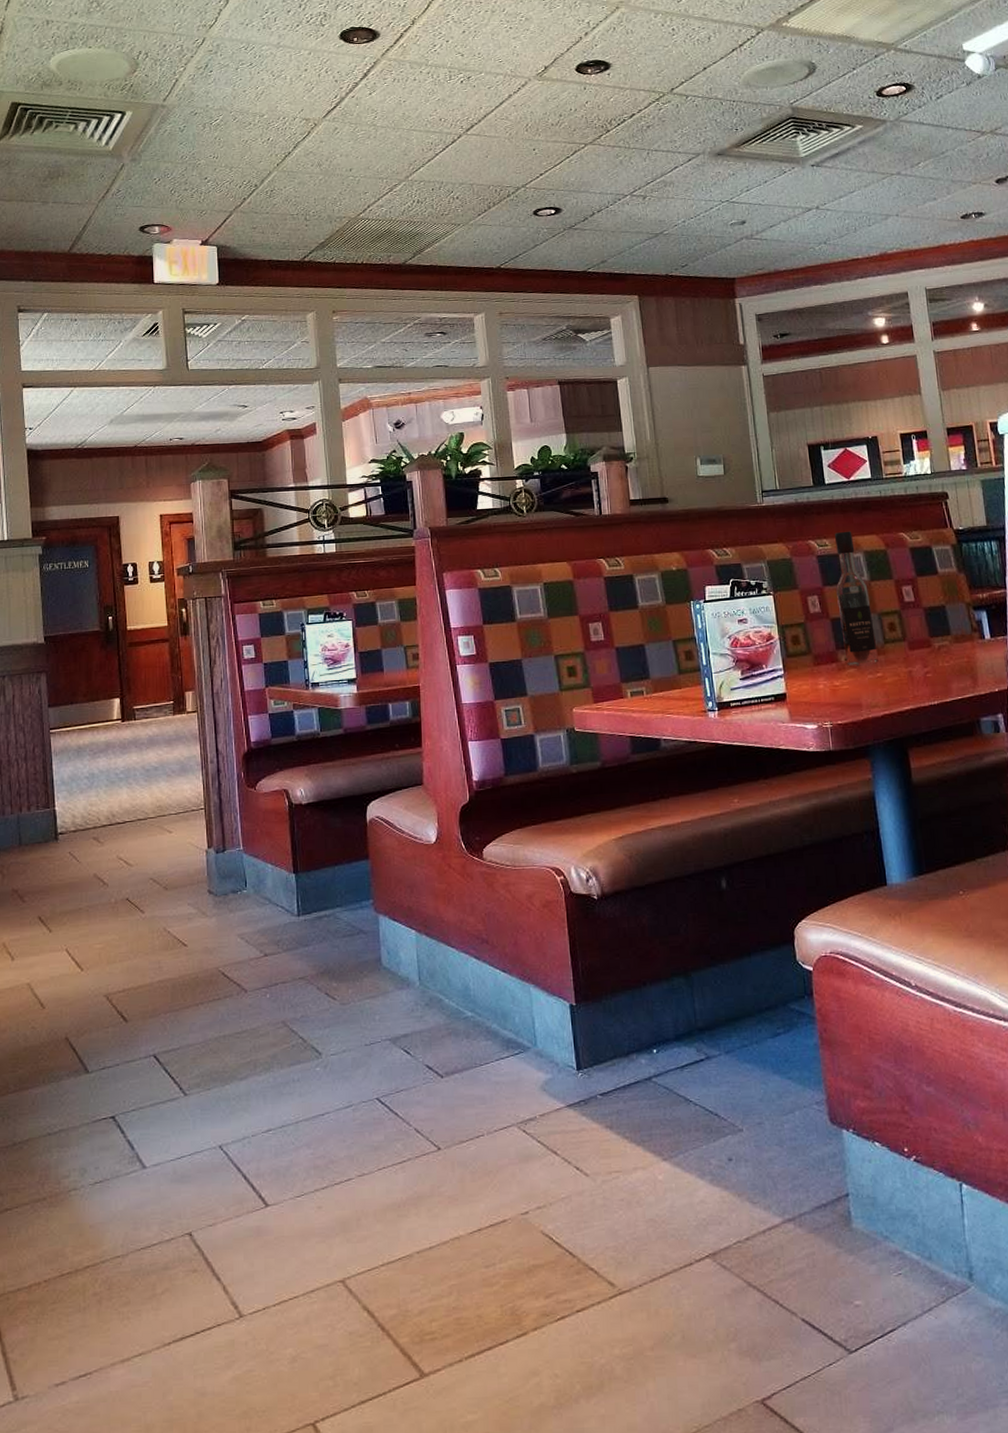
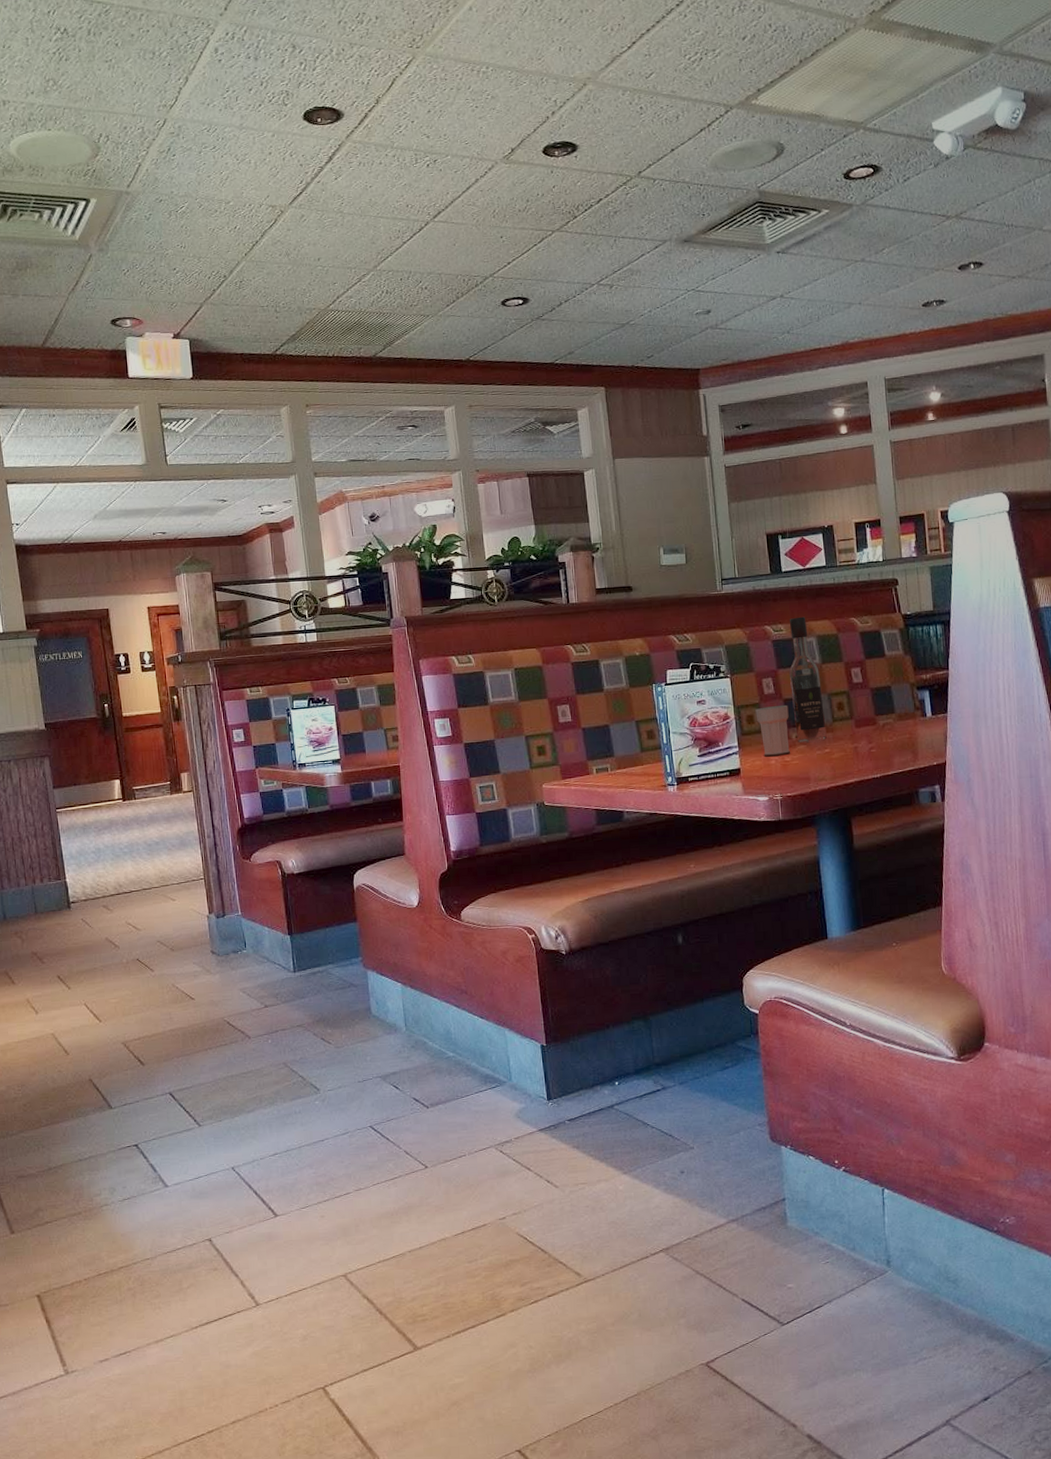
cup: none [801,624,840,682] -> present [755,704,791,758]

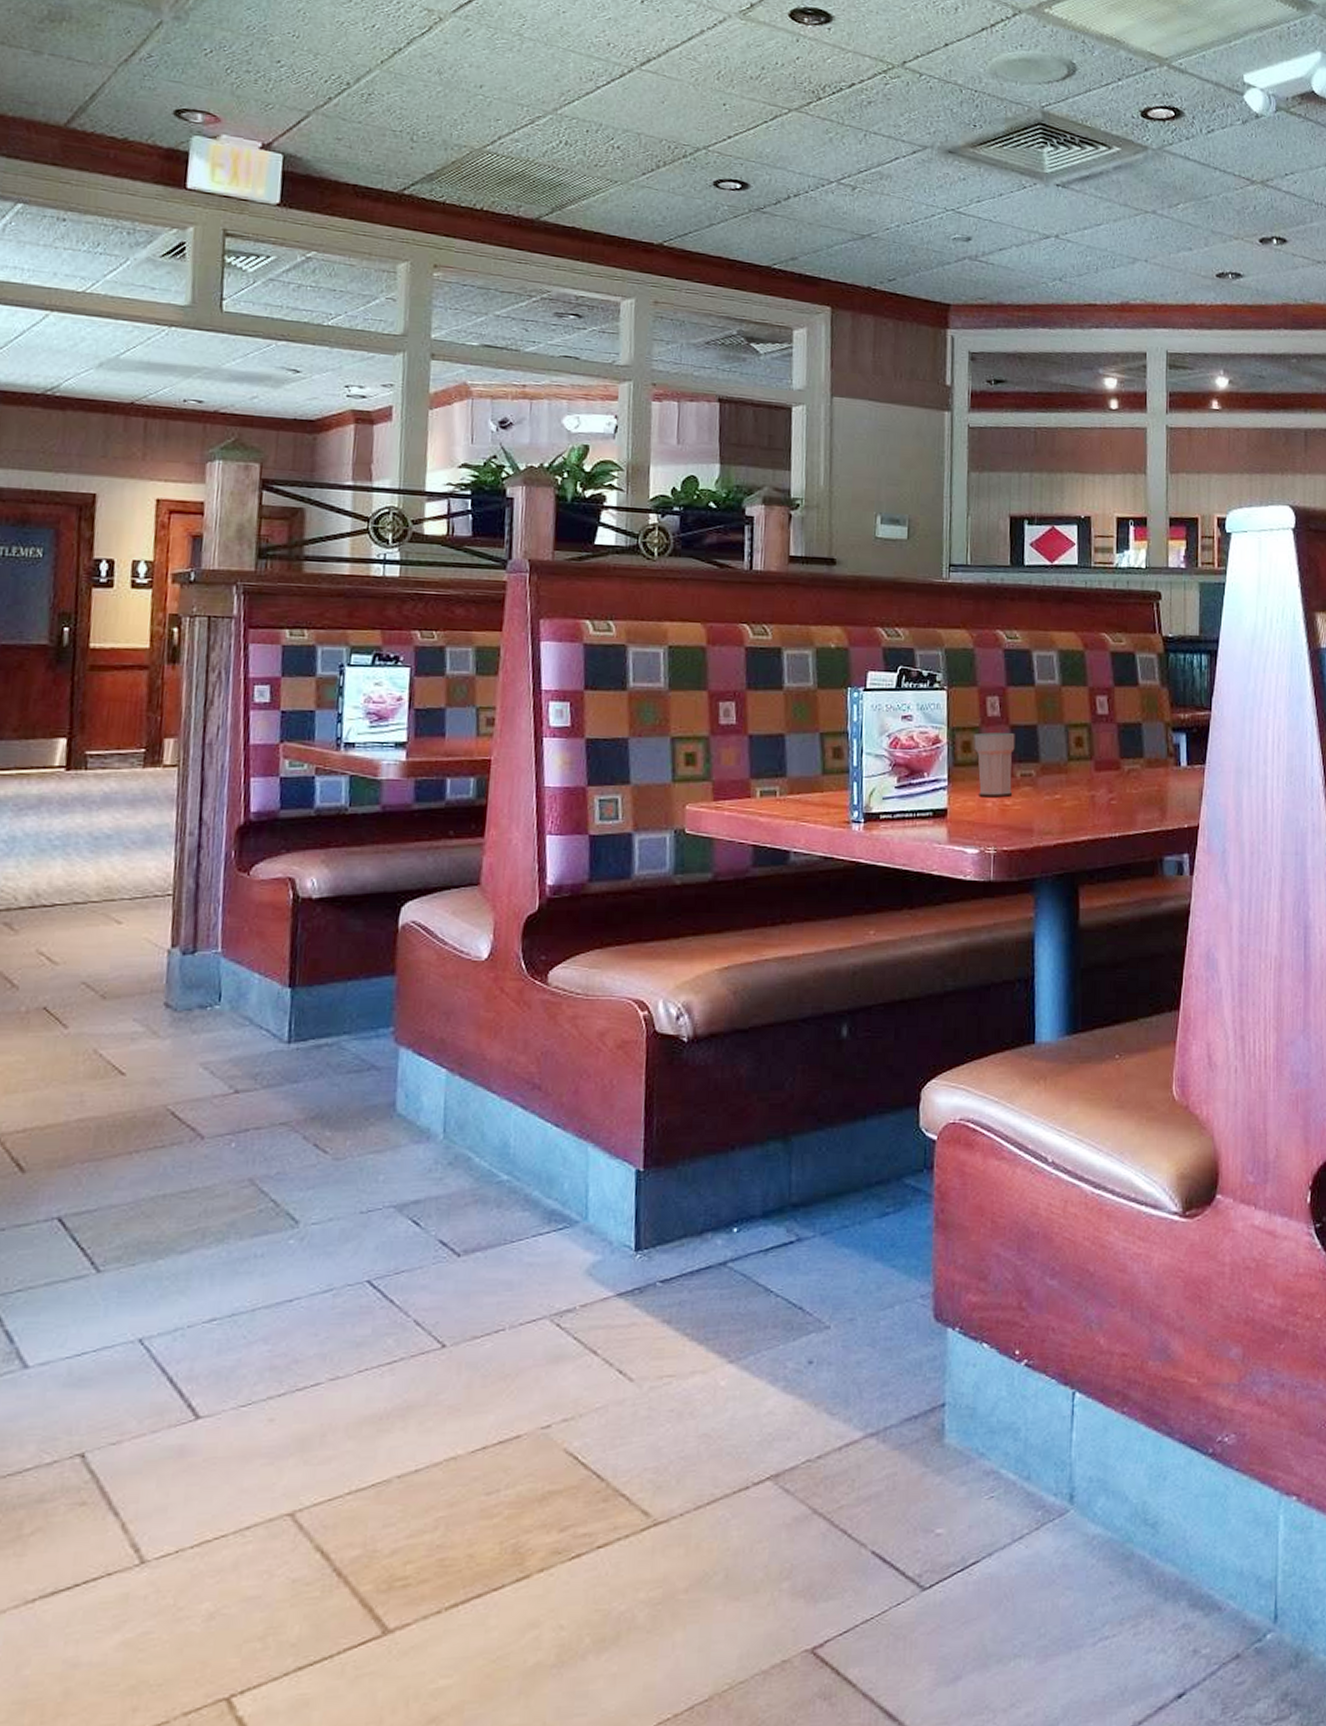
bottle: present [788,616,827,743] -> none [1020,623,1059,785]

